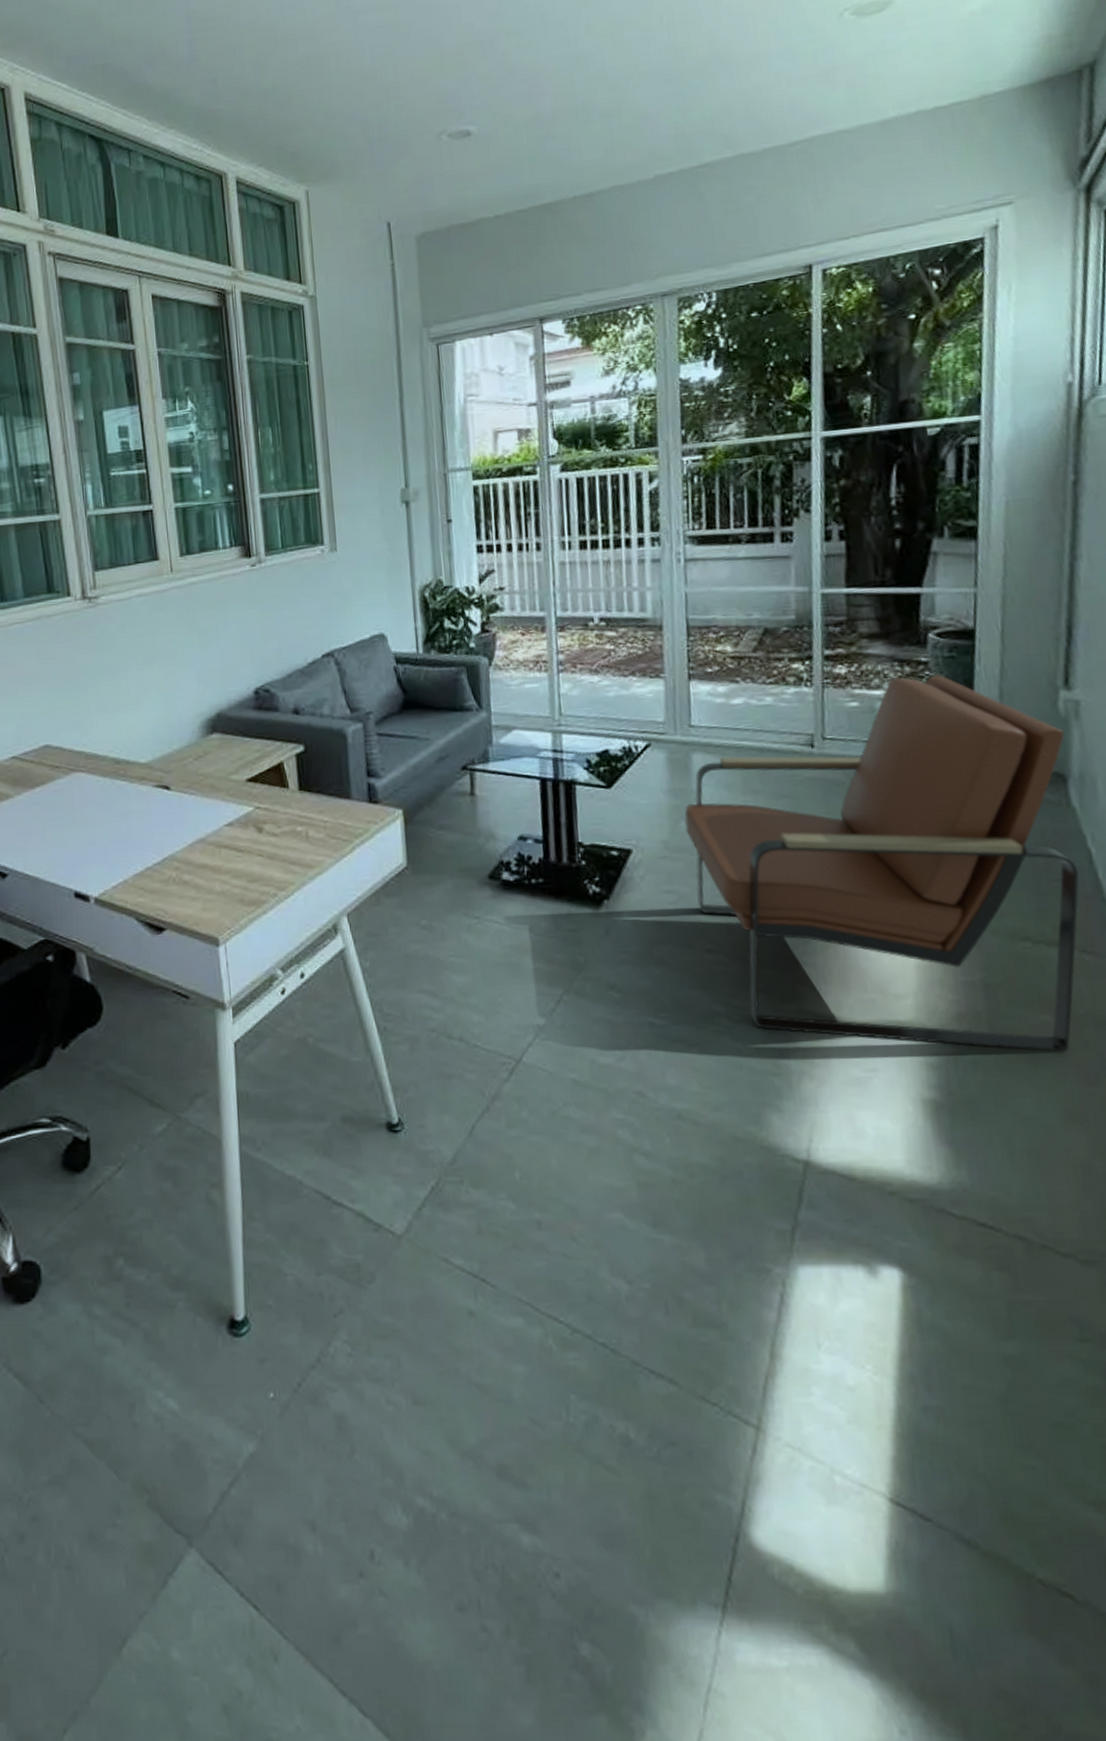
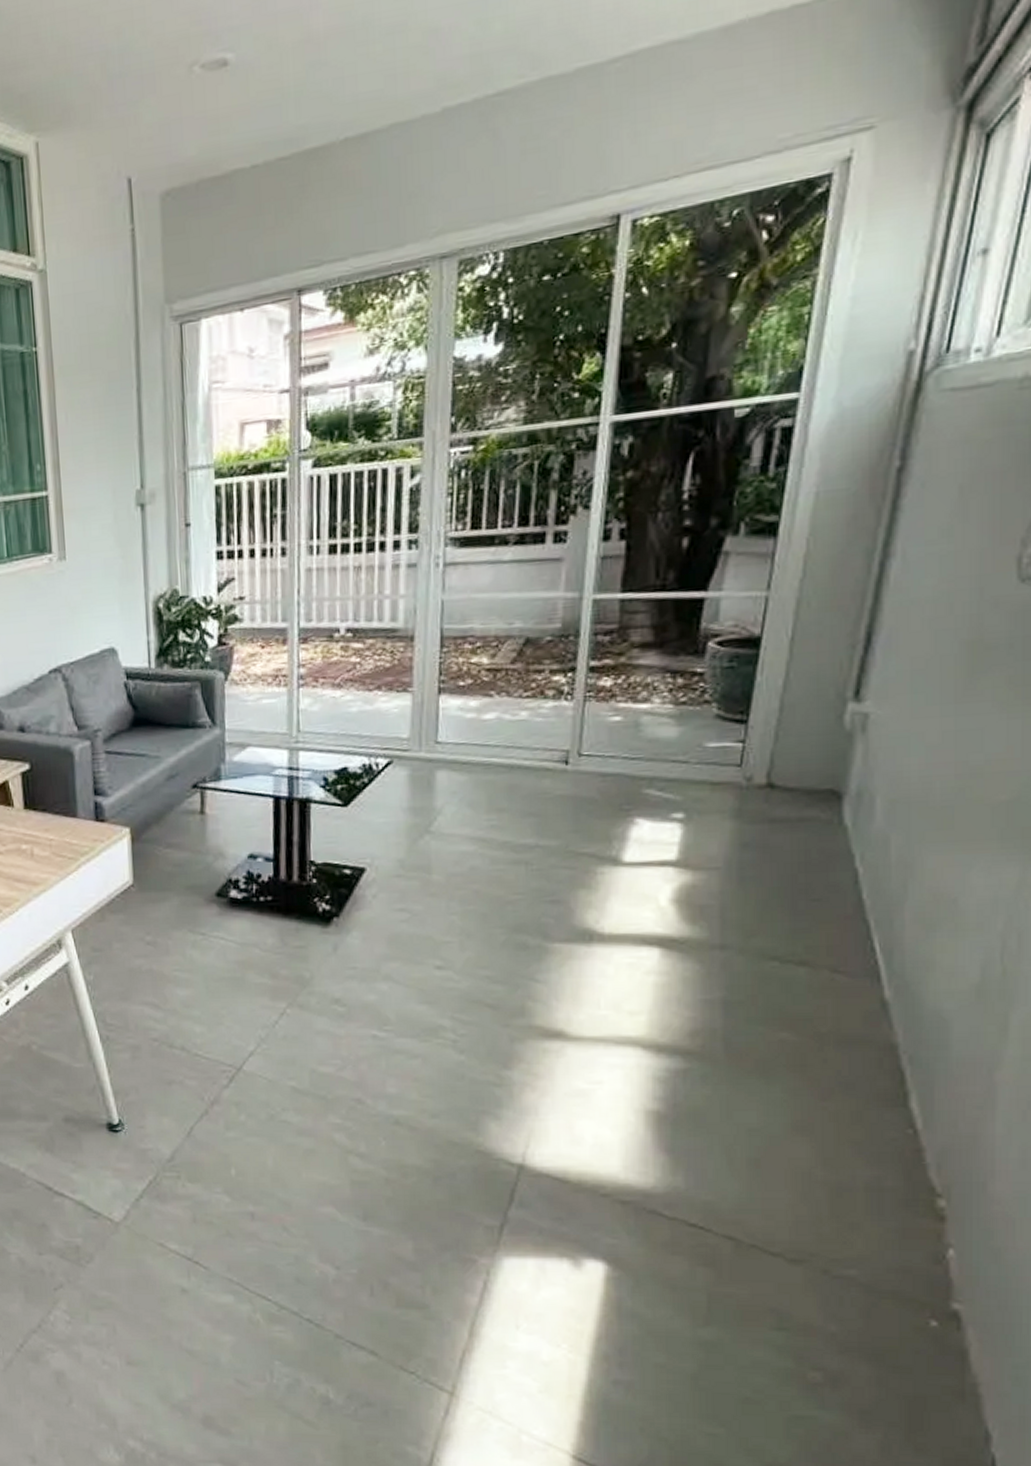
armchair: present [684,674,1079,1053] -> none [423,686,846,1069]

